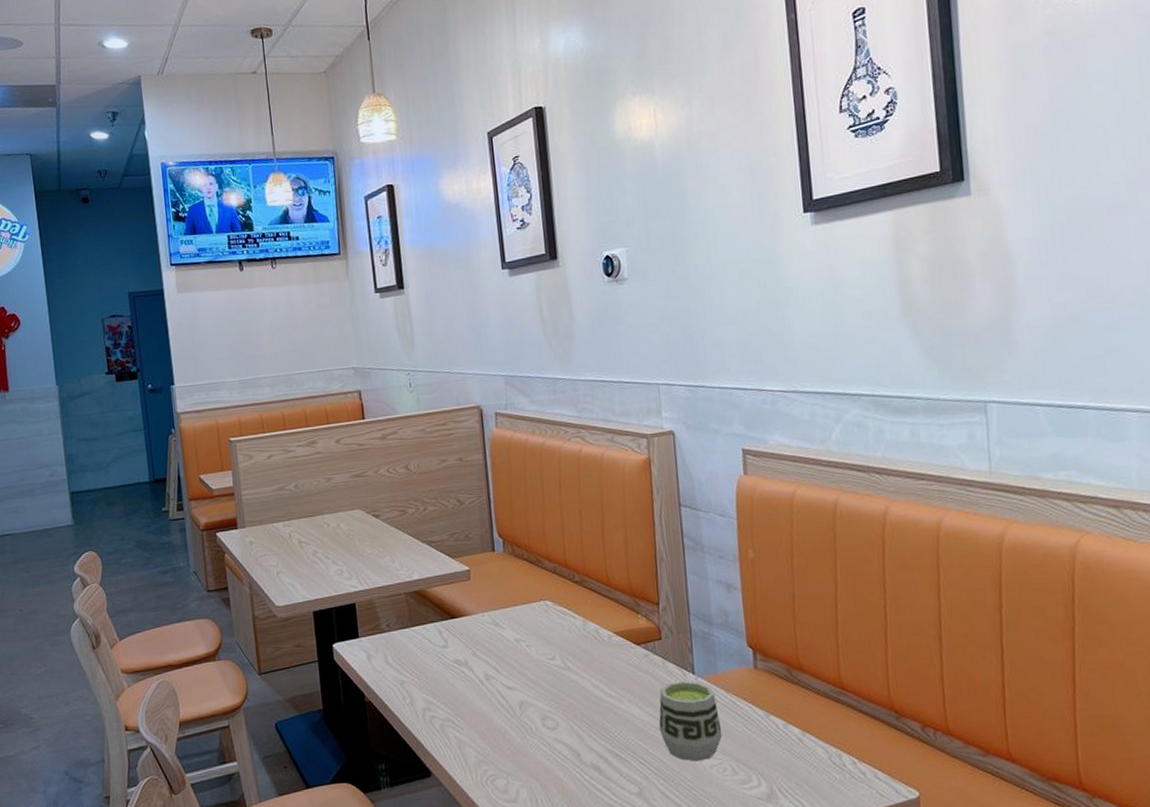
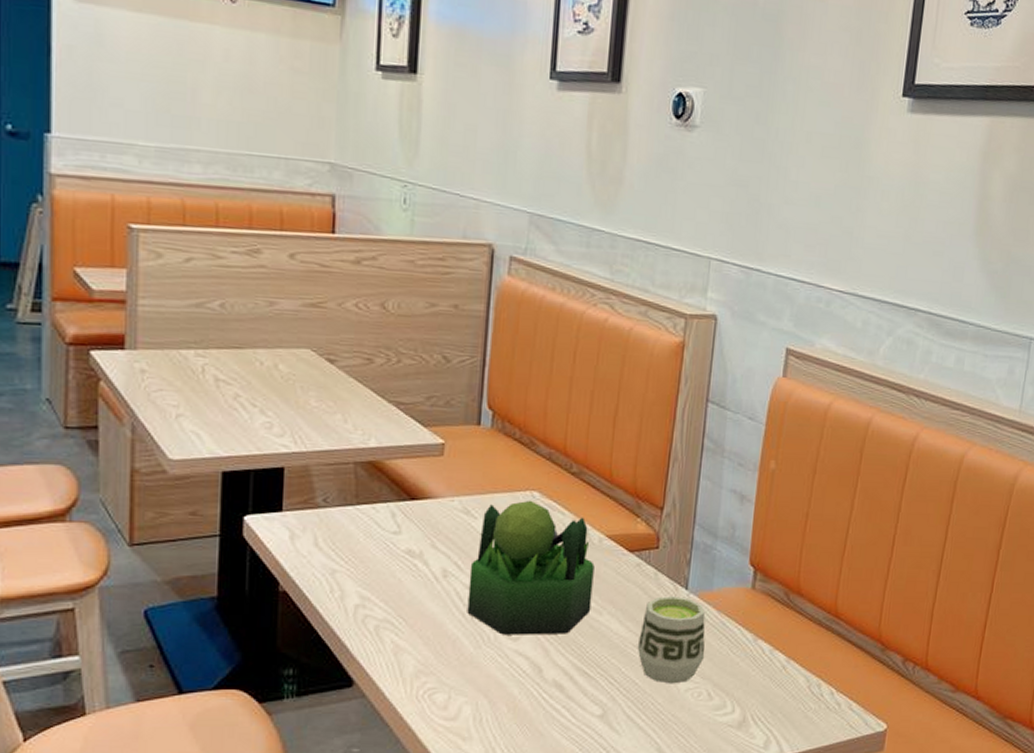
plant: none [506,608,613,726] -> present [467,500,595,635]

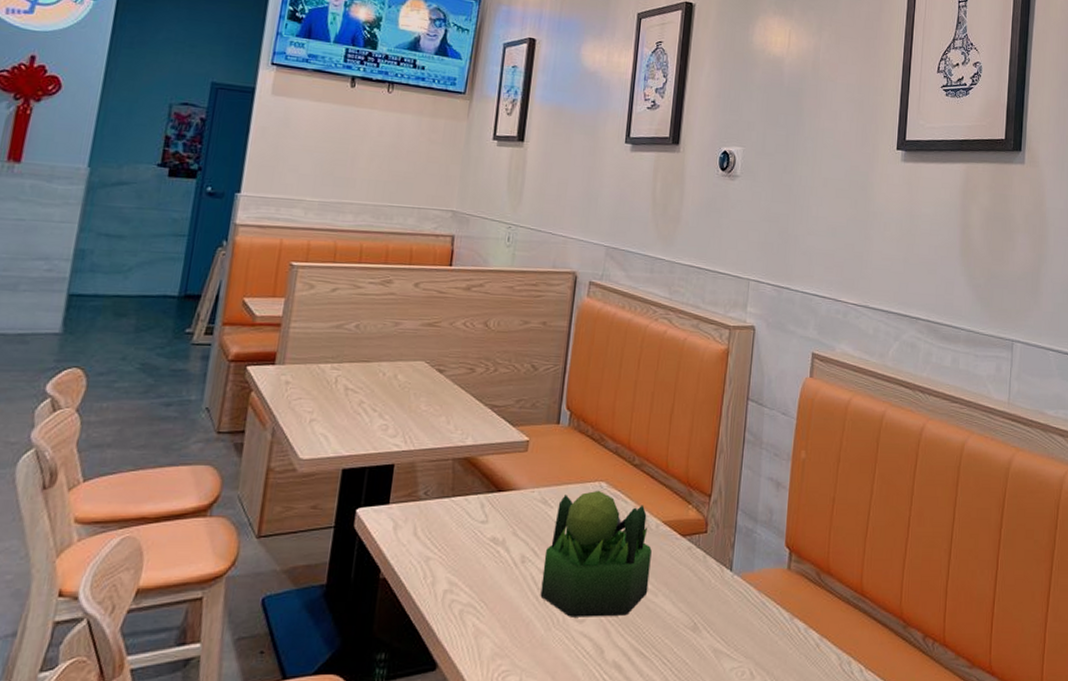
cup: present [637,596,706,684] -> none [687,578,748,663]

